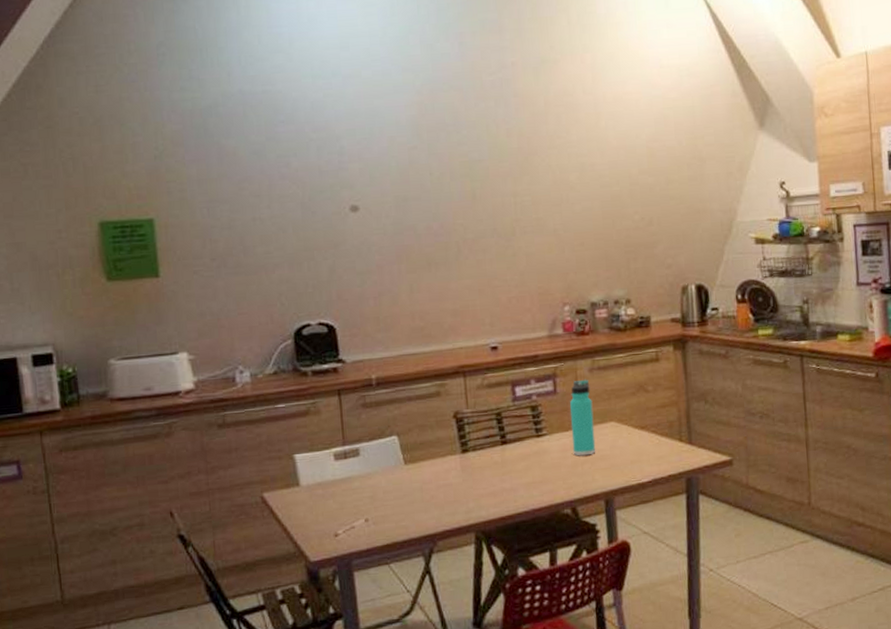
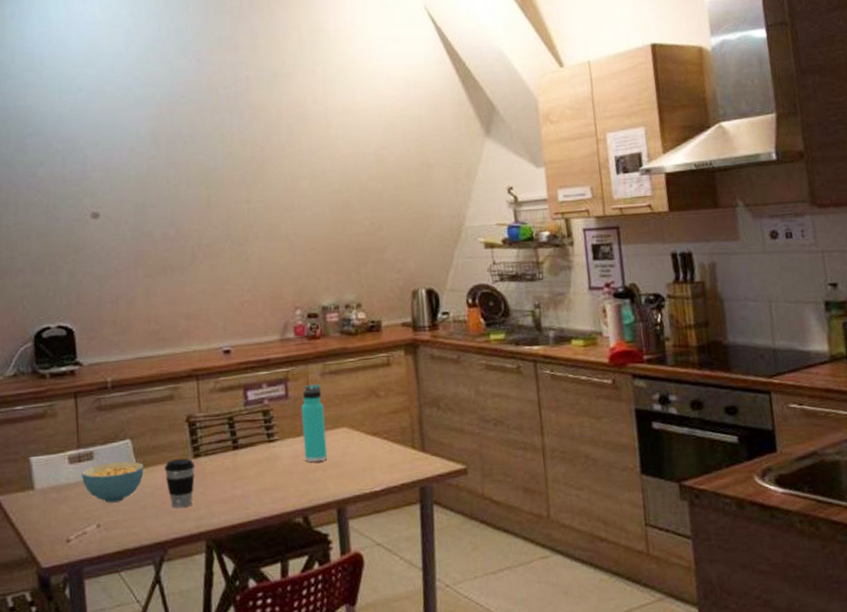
cereal bowl: none [348,457,411,498] -> present [82,461,144,503]
coffee cup: none [432,453,464,502] -> present [164,458,195,508]

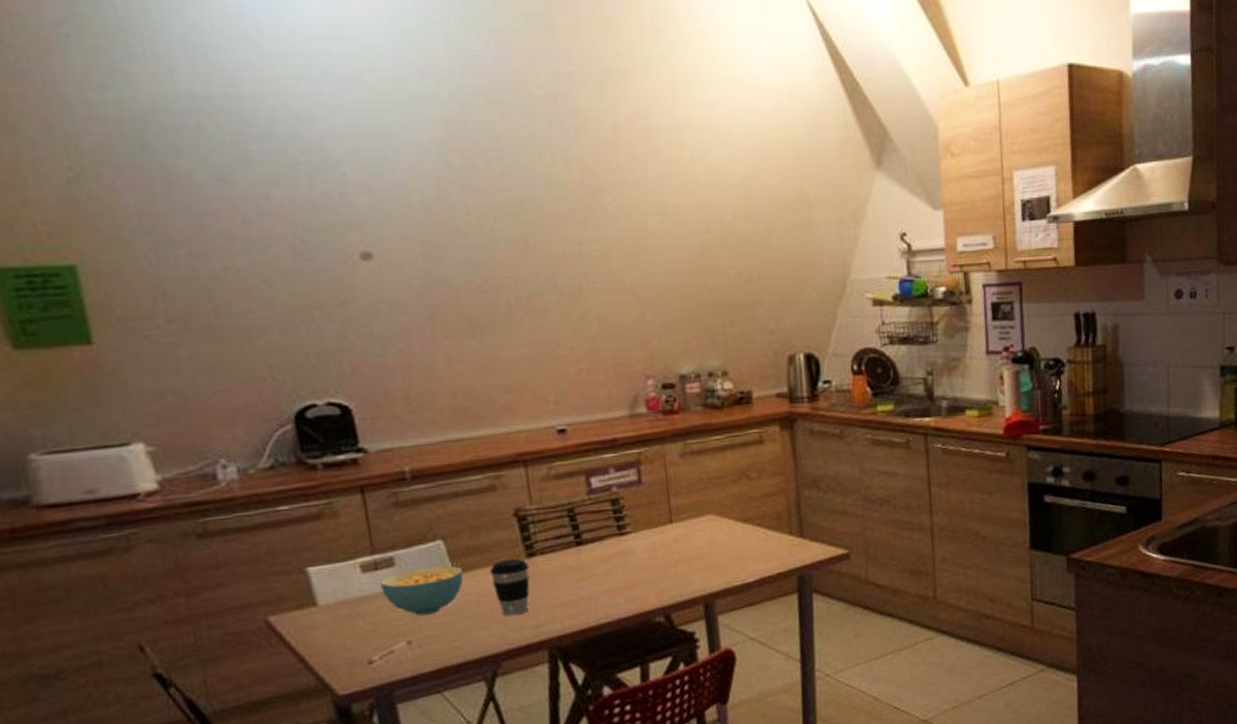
thermos bottle: present [301,383,328,463] -> none [657,466,692,556]

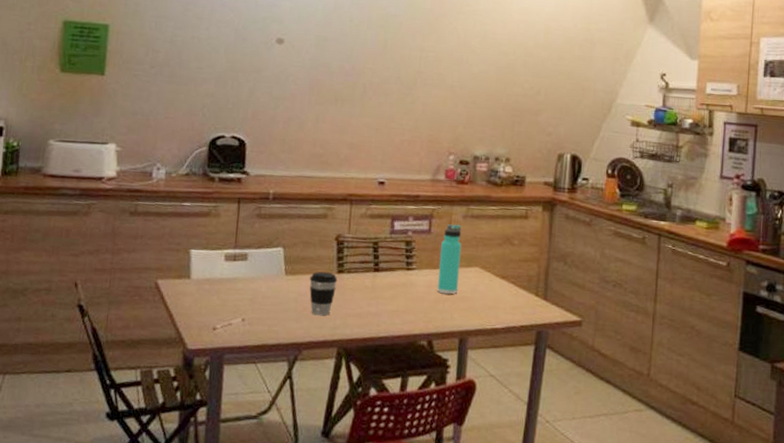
cereal bowl: present [380,565,464,616] -> none [234,265,291,302]
thermos bottle: none [657,466,692,556] -> present [437,224,462,295]

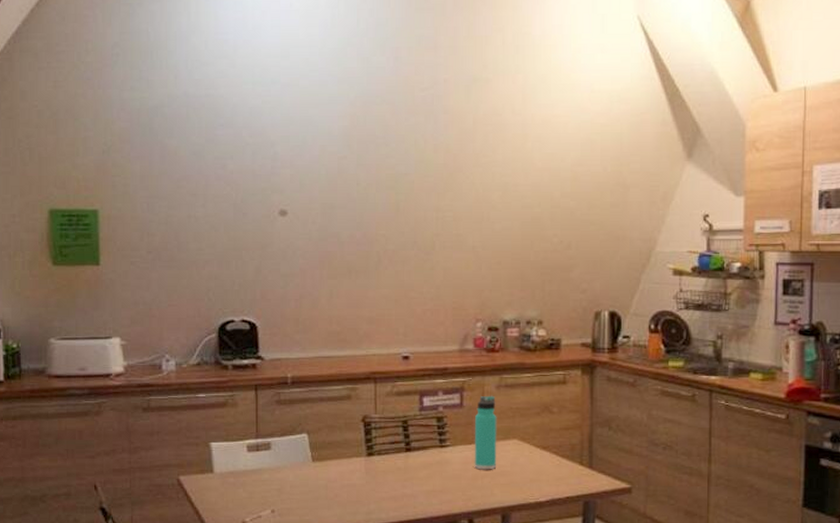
coffee cup: present [309,271,338,316] -> none [338,455,368,502]

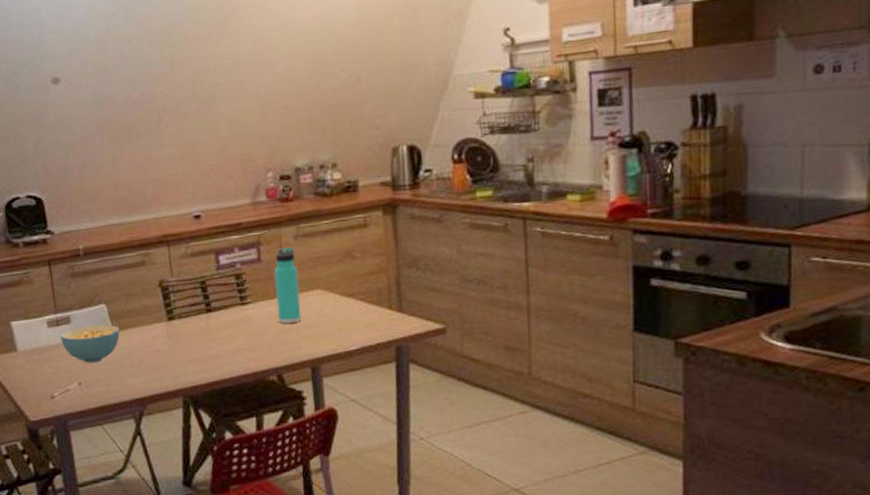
cereal bowl: none [259,454,318,491] -> present [60,324,120,363]

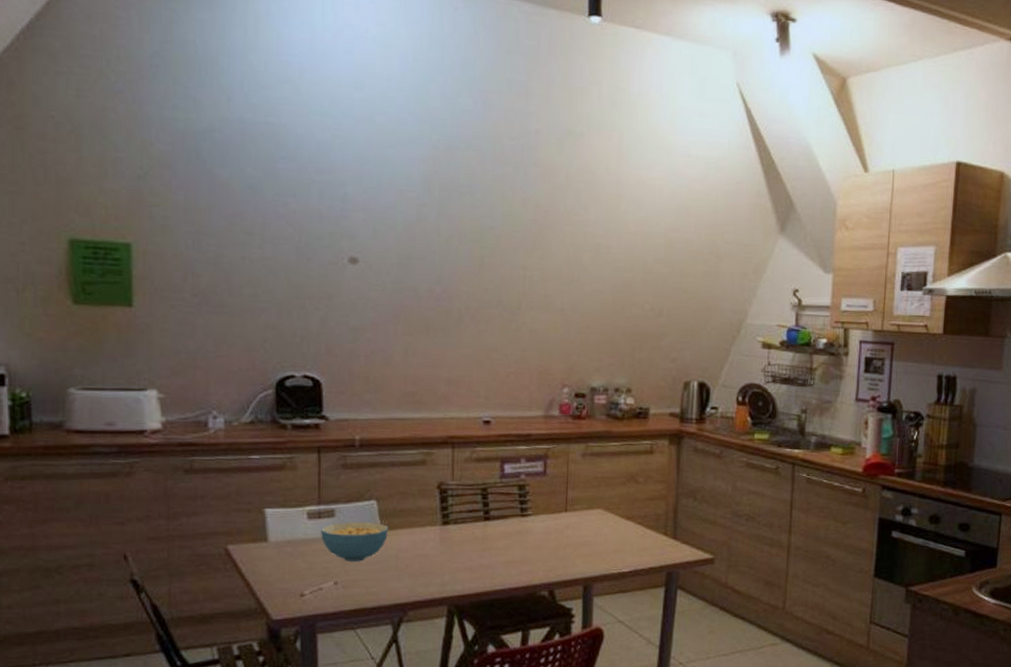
thermos bottle: present [274,246,302,324] -> none [556,463,582,540]

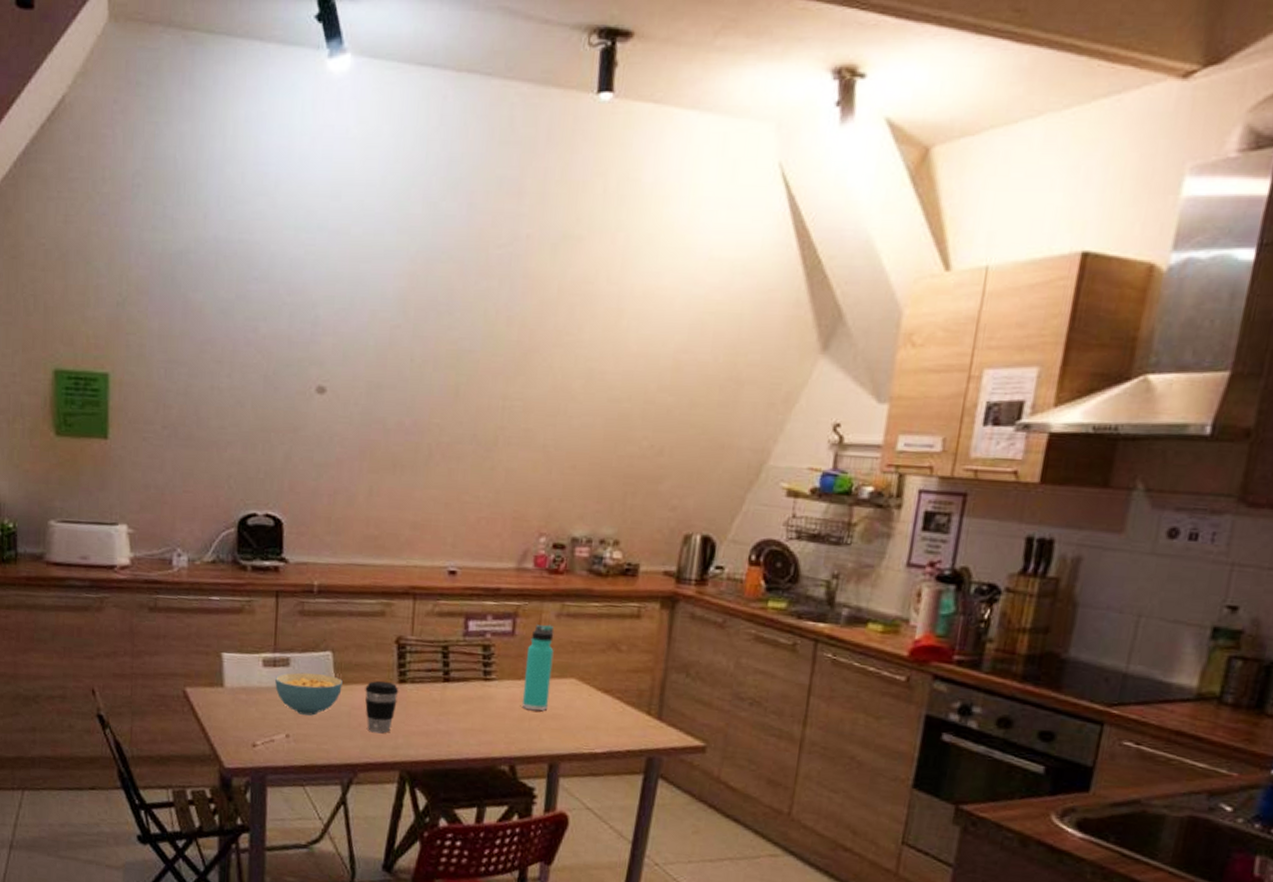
coffee cup: none [410,524,443,573] -> present [365,681,399,734]
thermos bottle: none [556,463,582,540] -> present [521,624,554,711]

